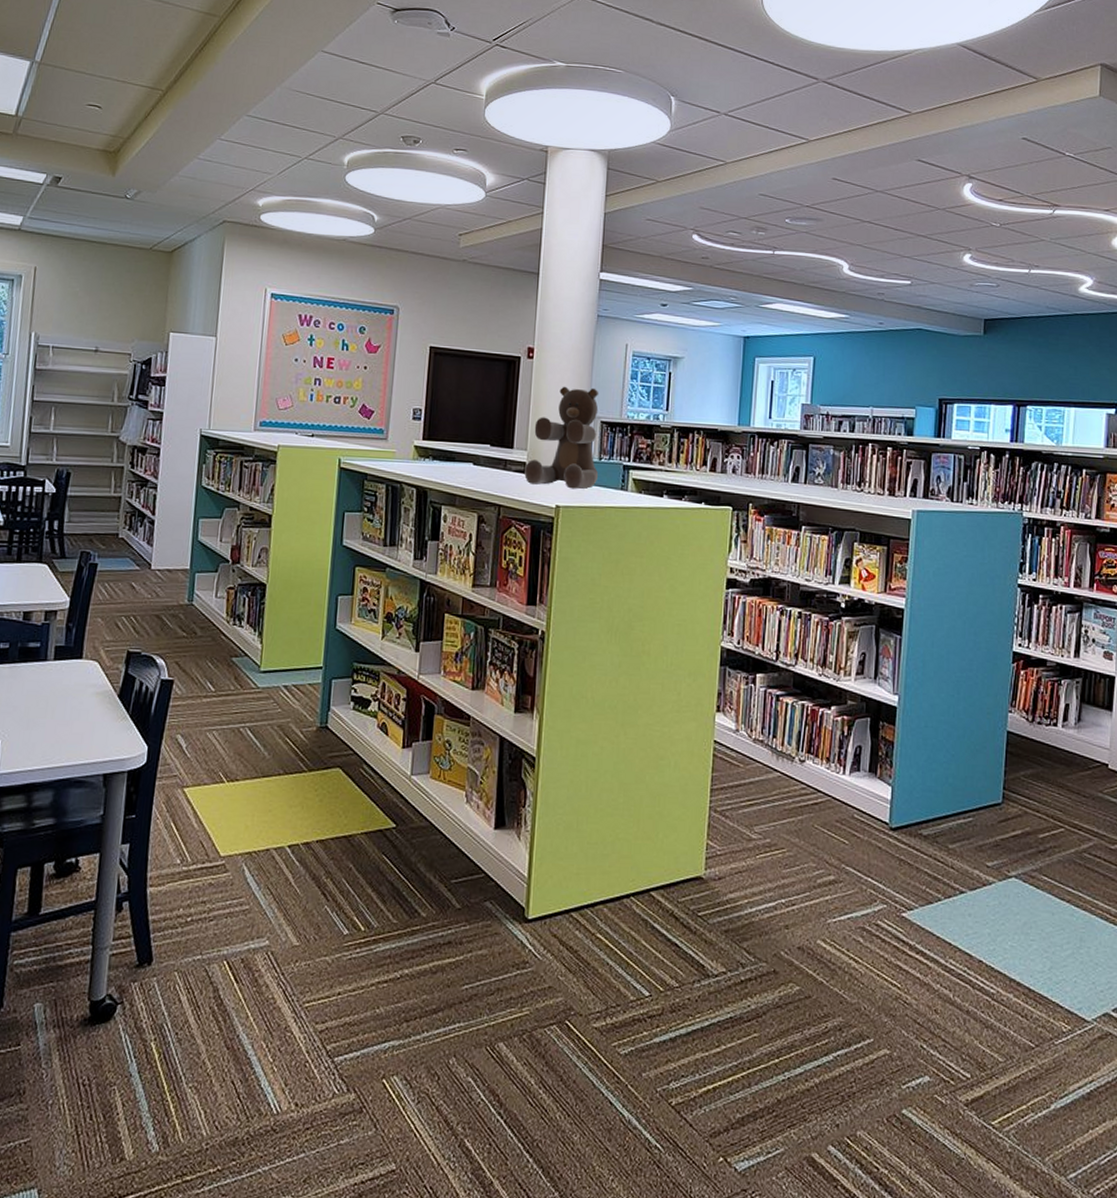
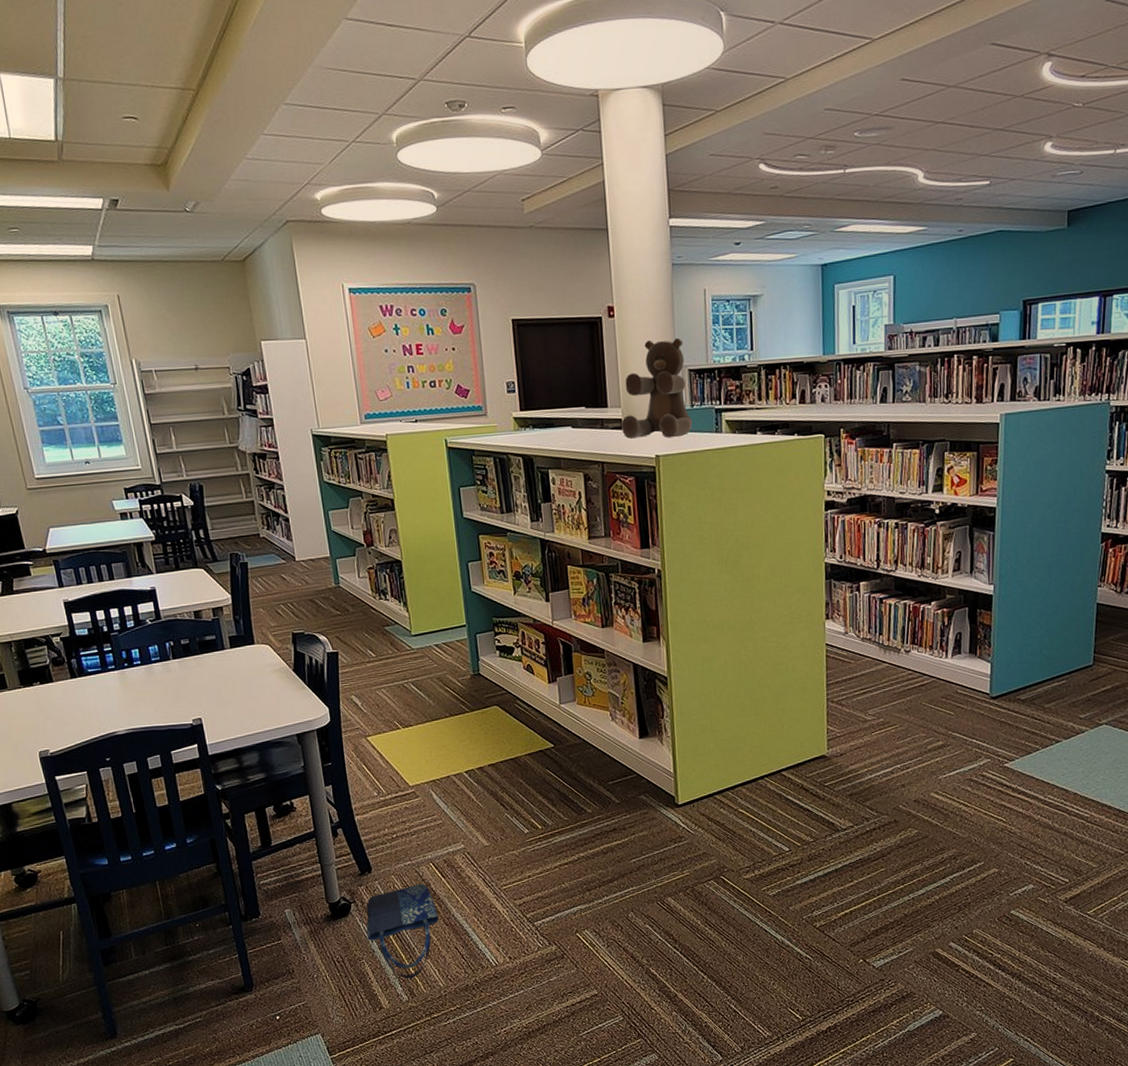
shopping bag: none [126,987,221,1120] -> present [366,883,439,979]

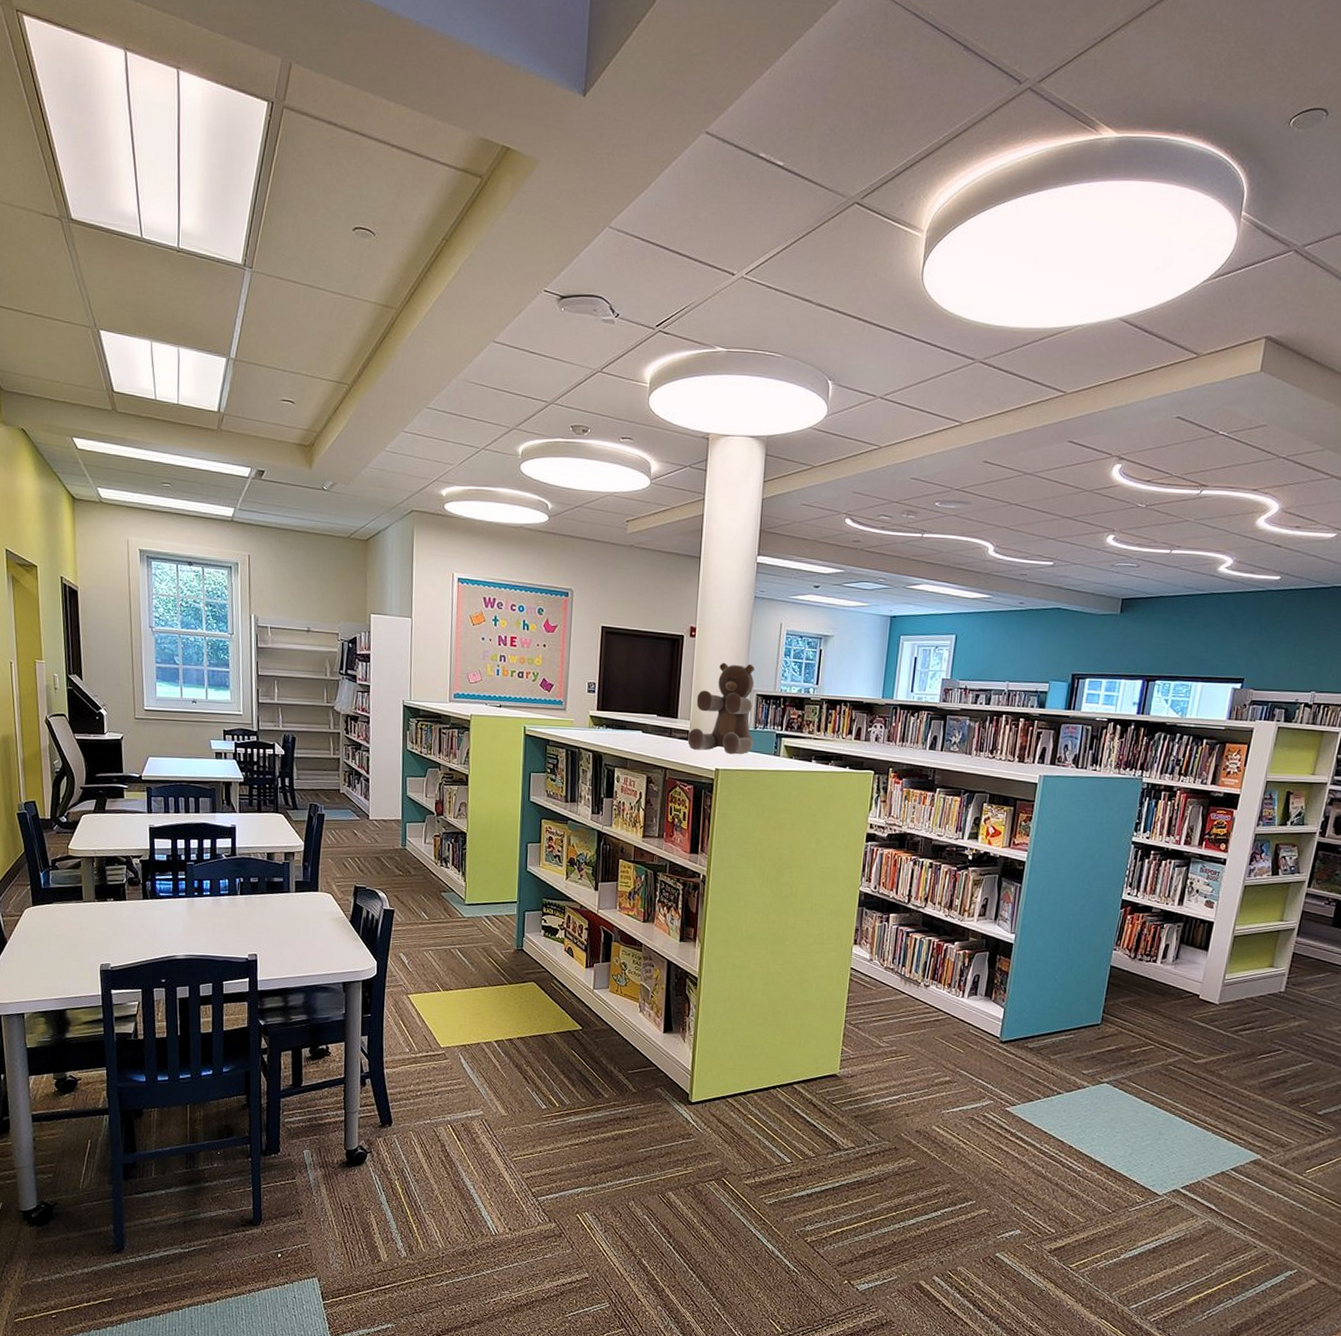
shopping bag: present [366,883,439,979] -> none [377,1143,448,1236]

